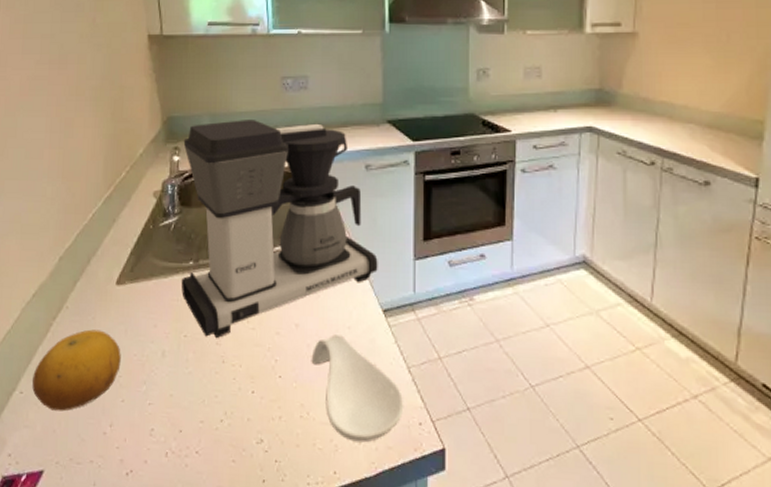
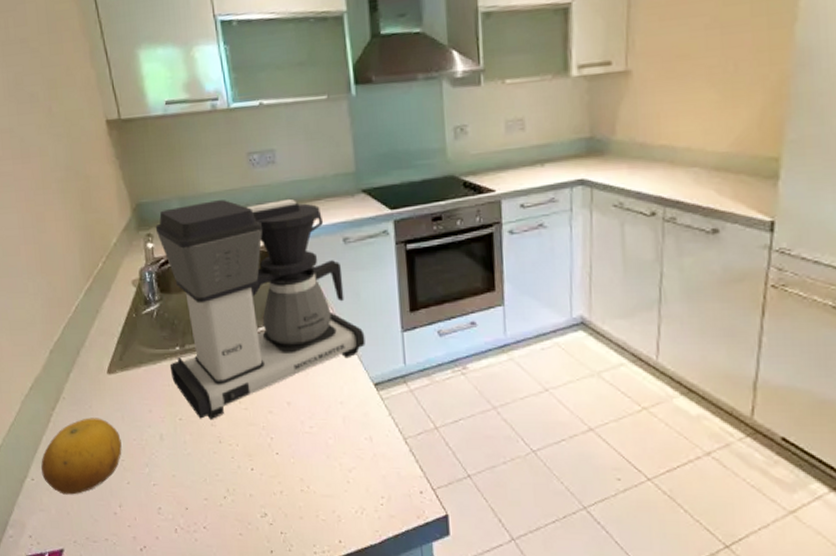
spoon rest: present [311,334,404,443] -> none [306,410,404,513]

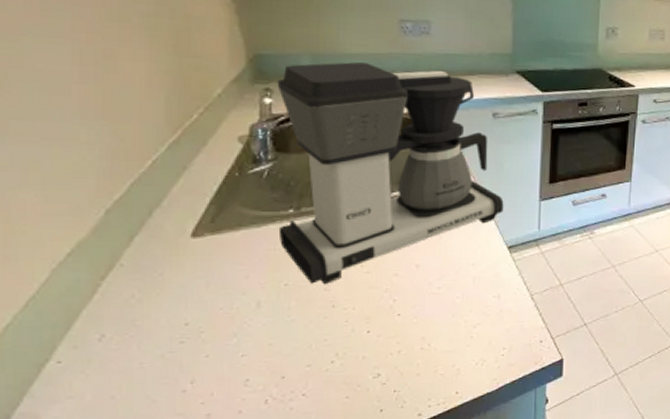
fruit: present [41,418,122,495] -> none [75,286,202,376]

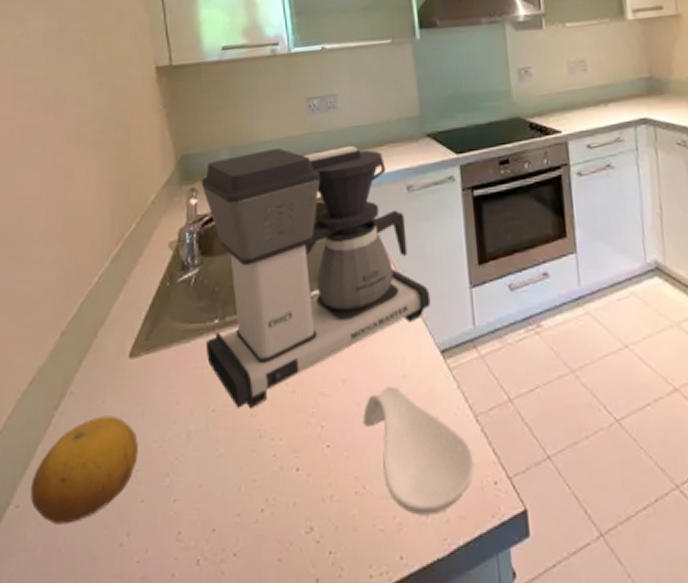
fruit: none [75,286,202,376] -> present [31,415,138,525]
spoon rest: none [433,272,526,364] -> present [363,386,475,516]

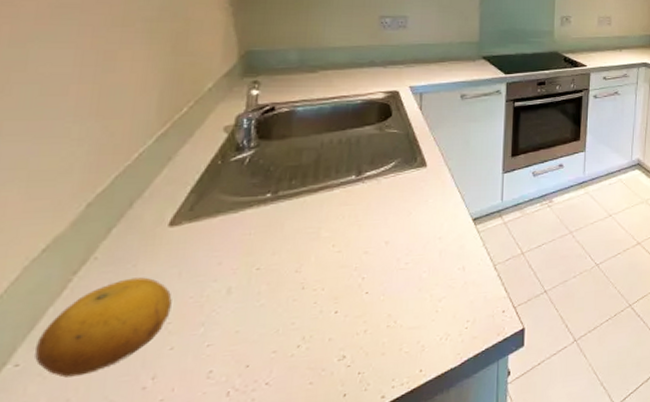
coffee maker: present [201,145,431,409] -> none [255,55,470,267]
spoon rest: present [363,386,475,516] -> none [400,246,490,339]

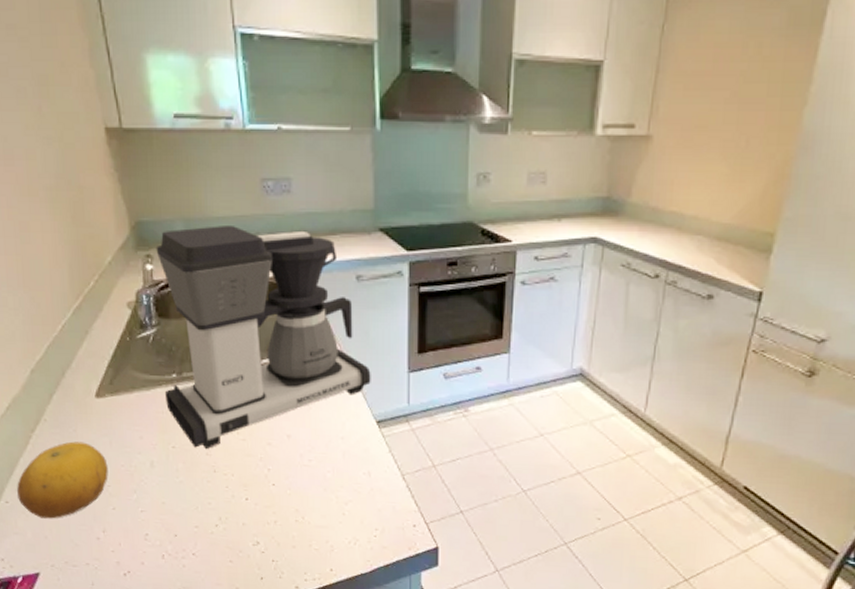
coffee maker: none [255,55,470,267] -> present [156,226,371,450]

